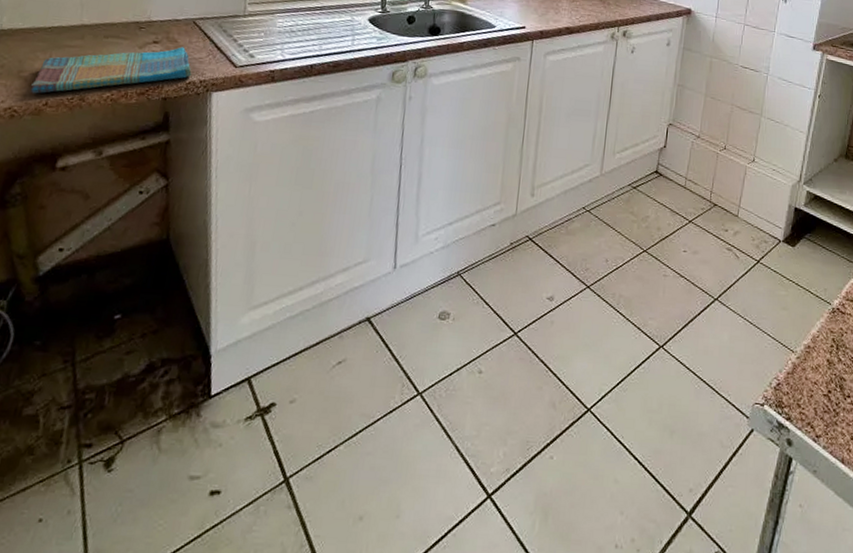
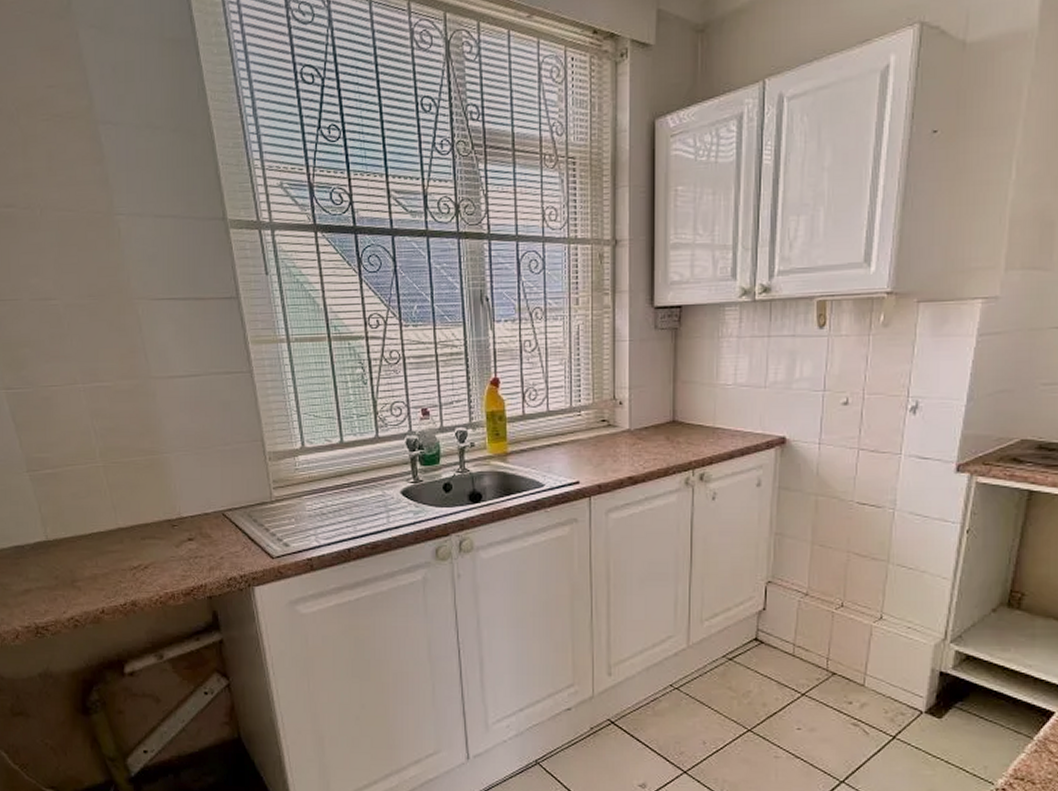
dish towel: present [30,47,192,94] -> none [86,542,231,602]

